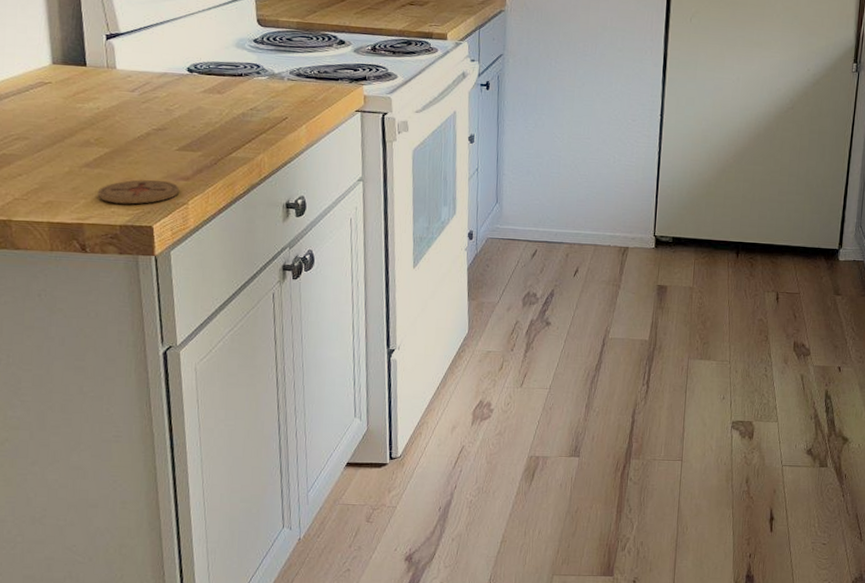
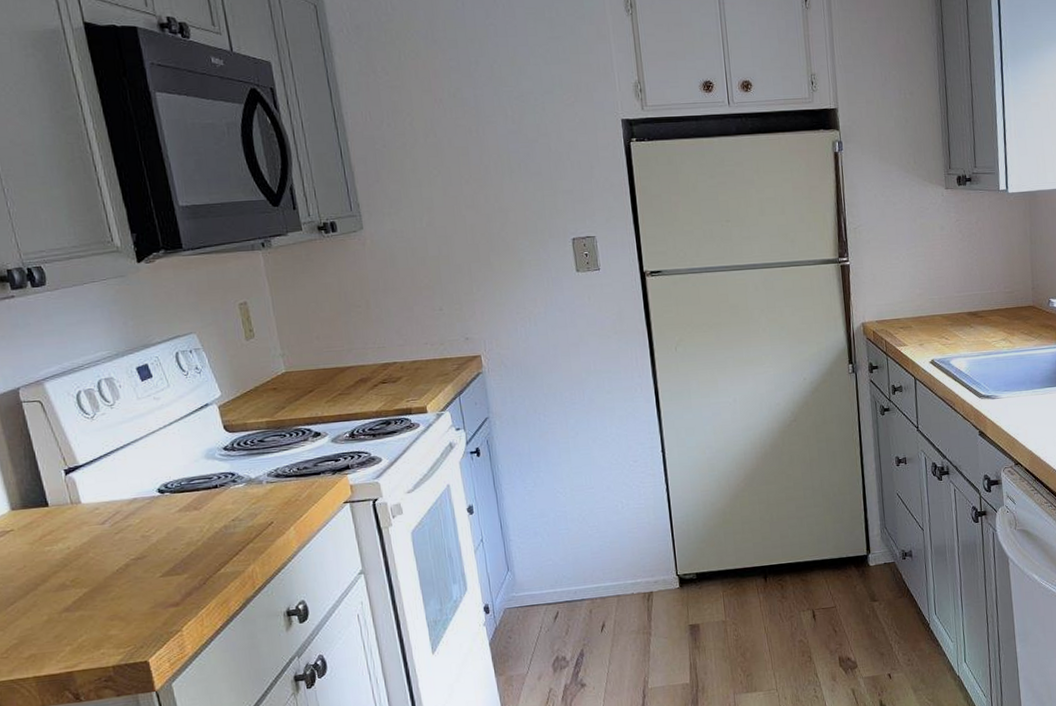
coaster: present [97,179,180,204] -> none [82,611,171,645]

